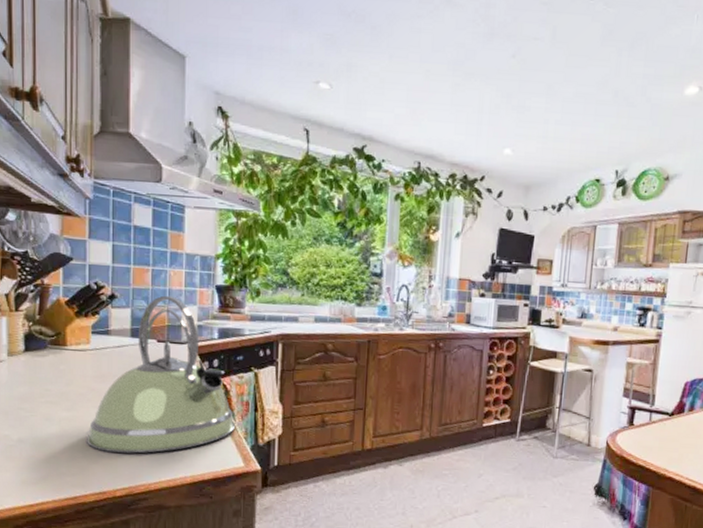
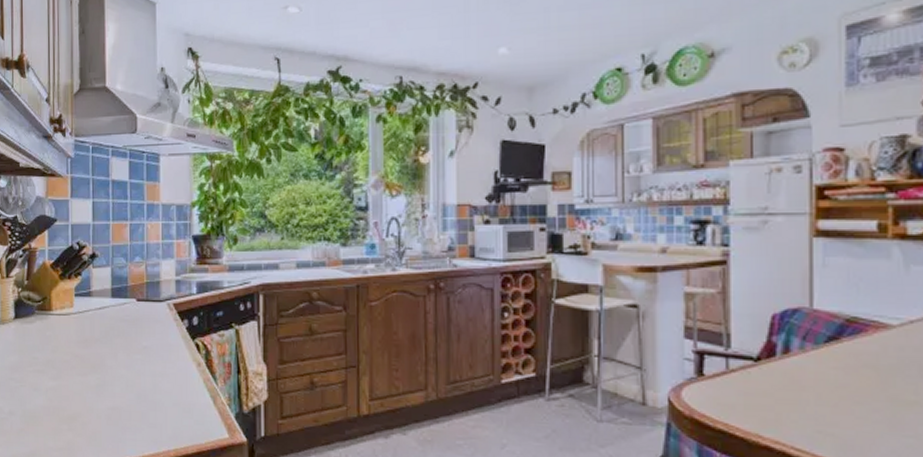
kettle: present [87,295,235,454] -> none [72,250,217,425]

